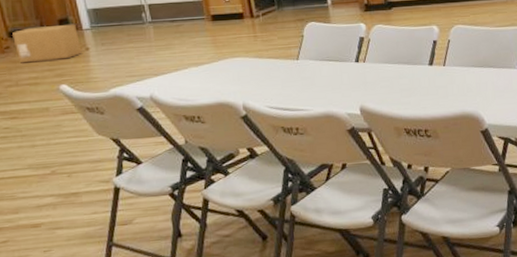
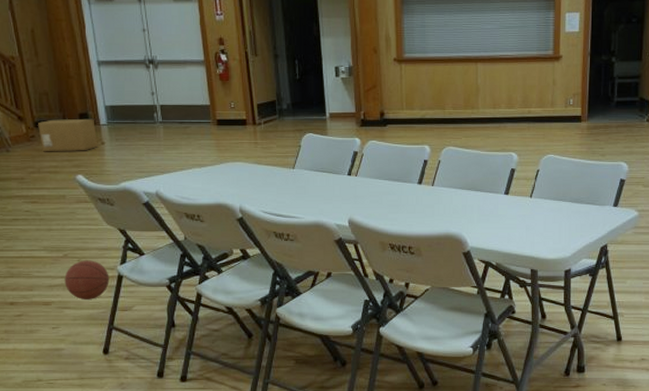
basketball: none [54,174,105,218] -> present [64,260,109,299]

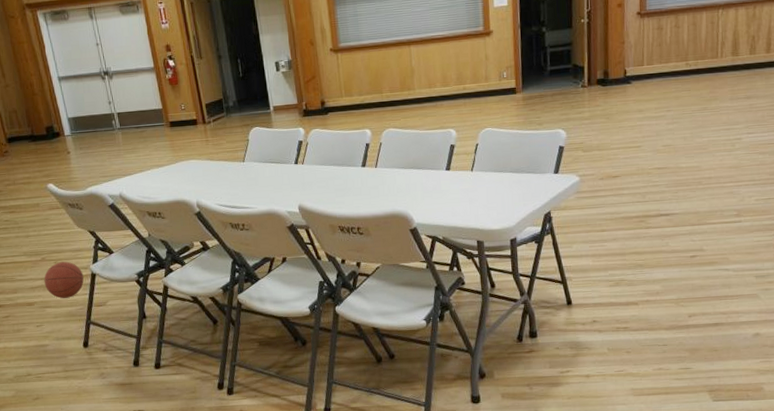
box: present [38,118,98,152] -> none [10,130,65,165]

